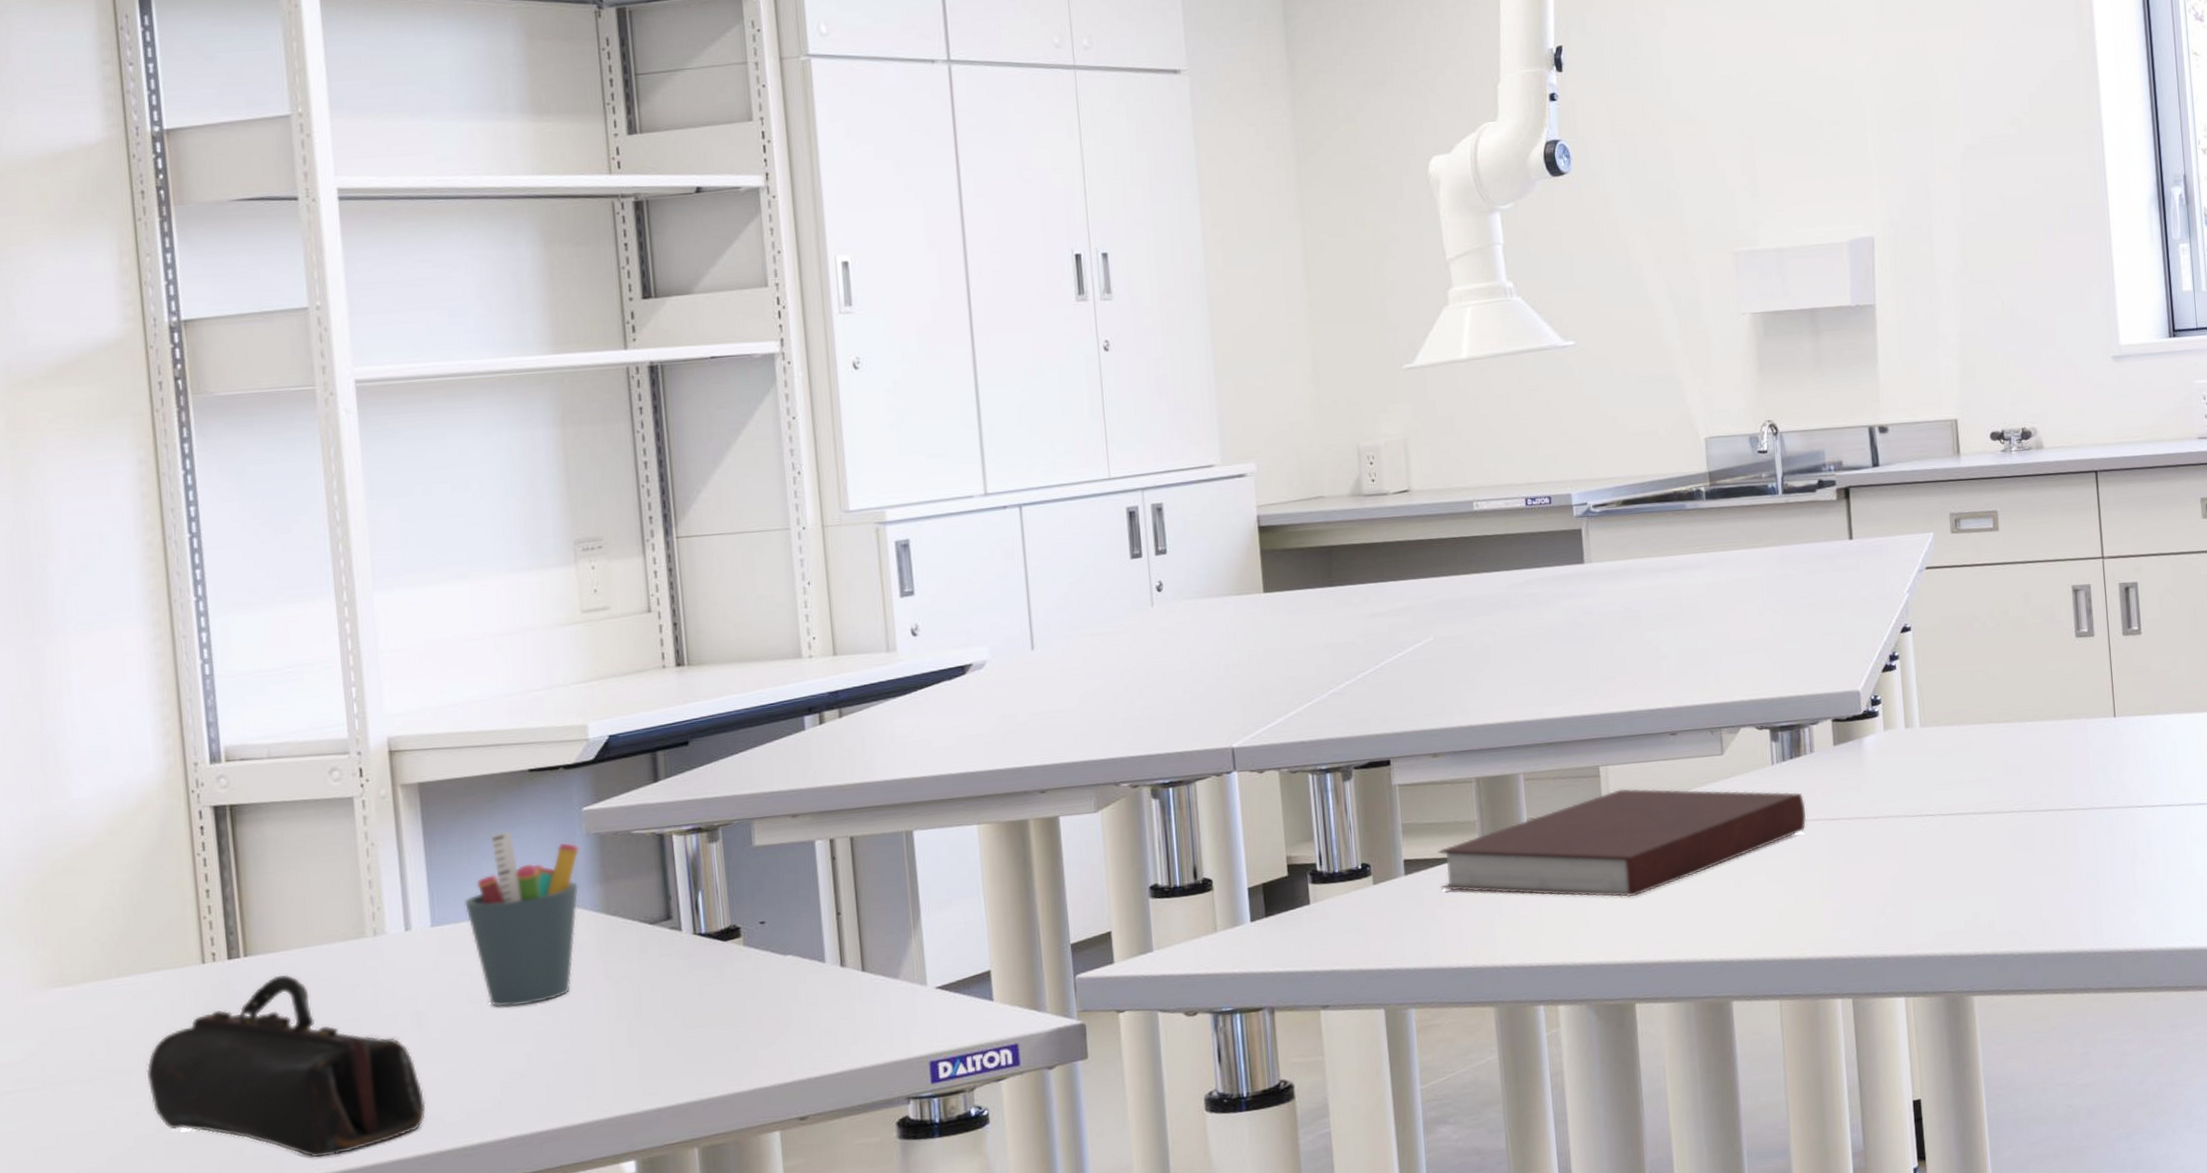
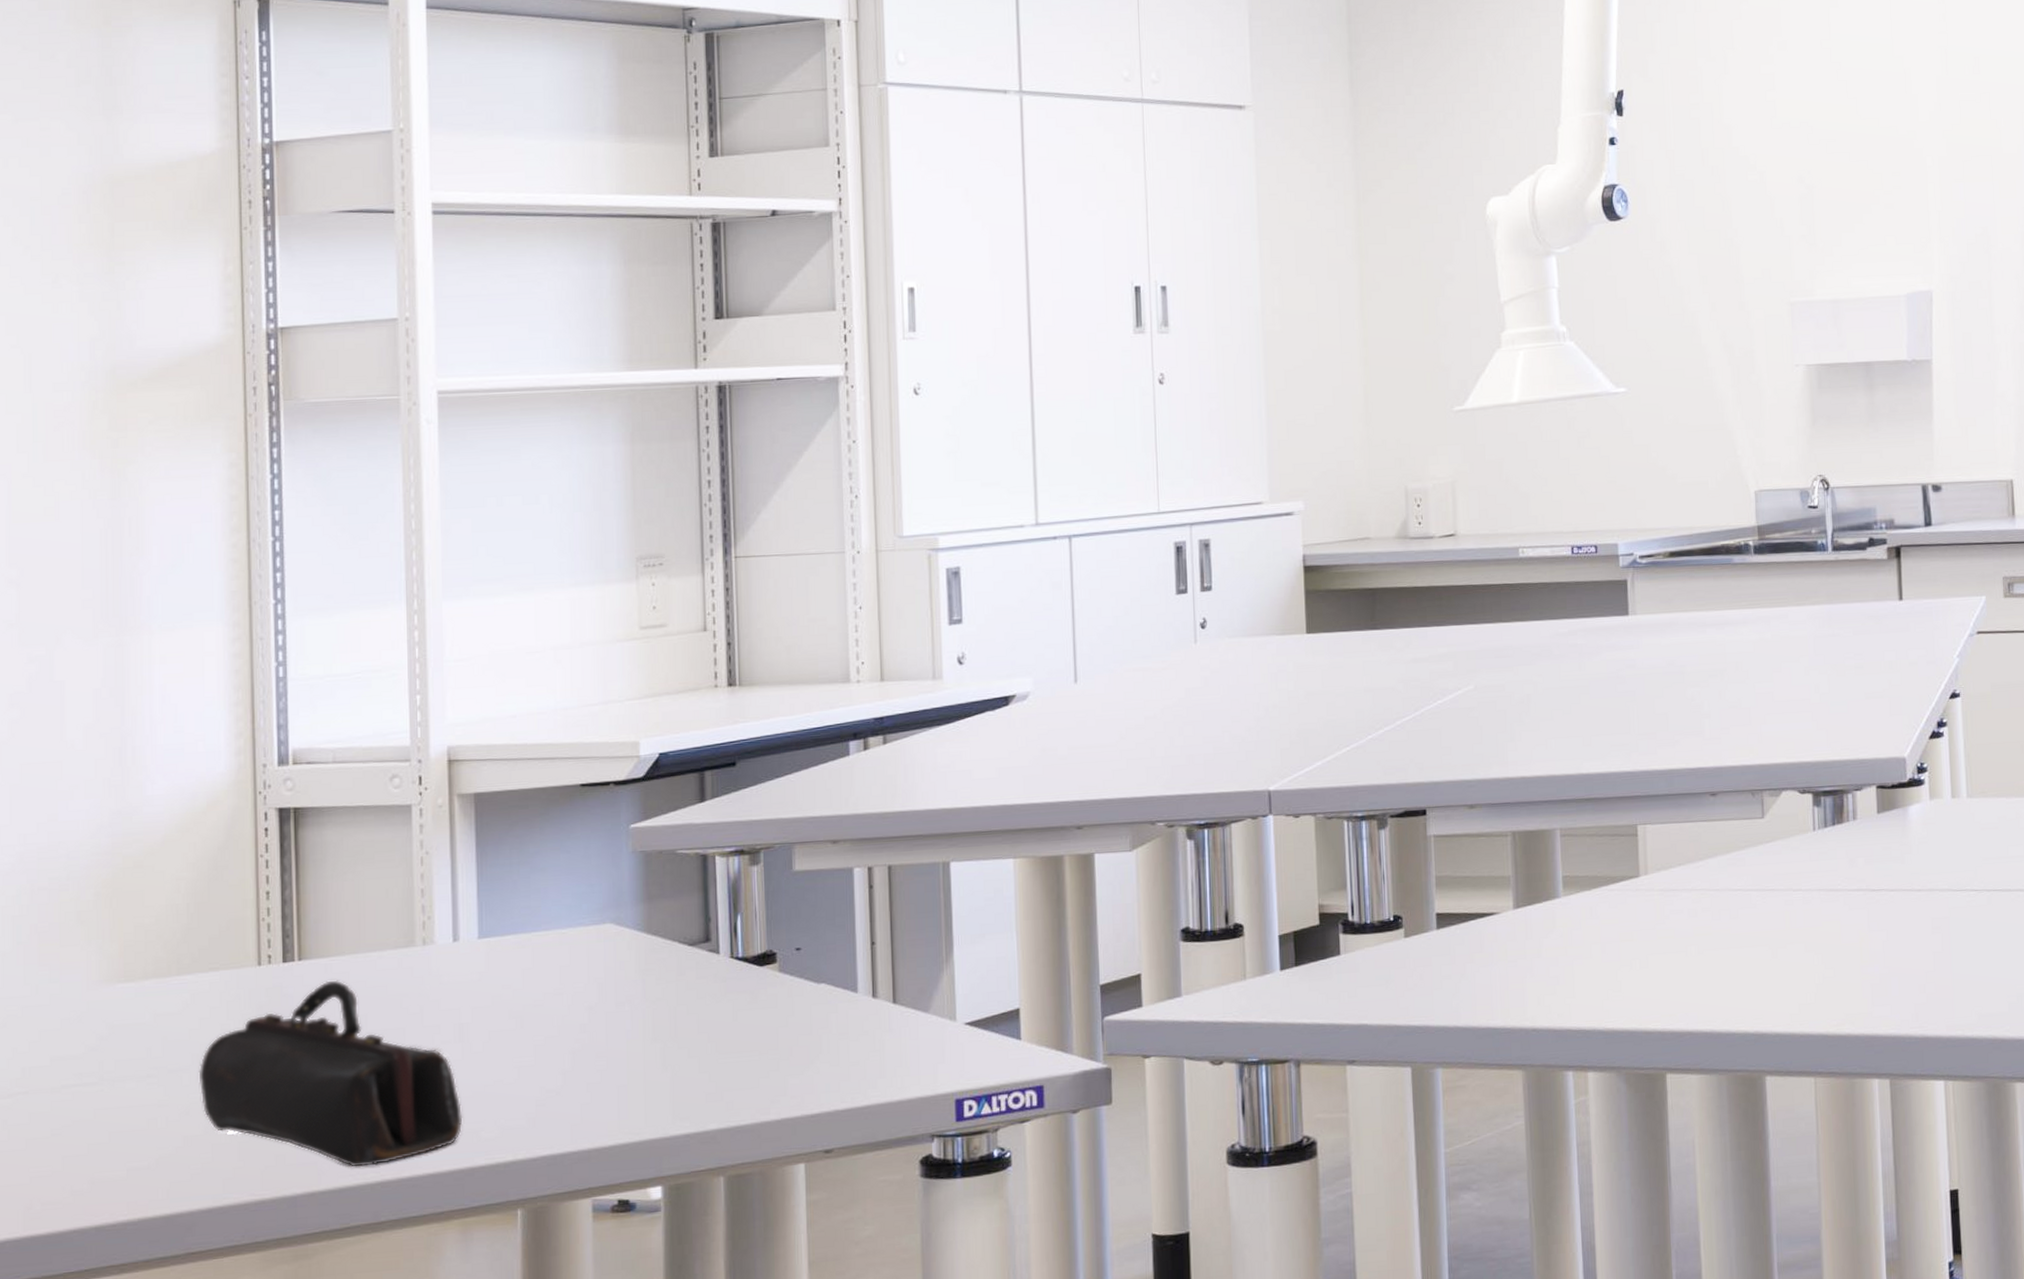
pen holder: present [465,830,580,1008] -> none [512,844,626,1024]
notebook: present [1438,788,1807,898] -> none [1471,849,1848,963]

